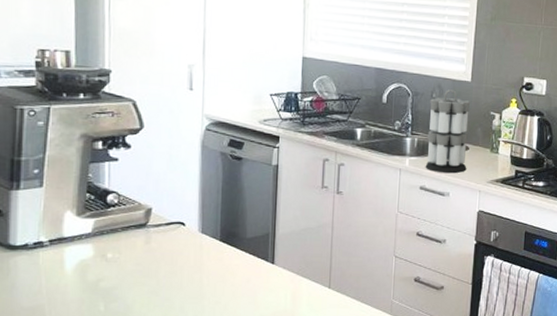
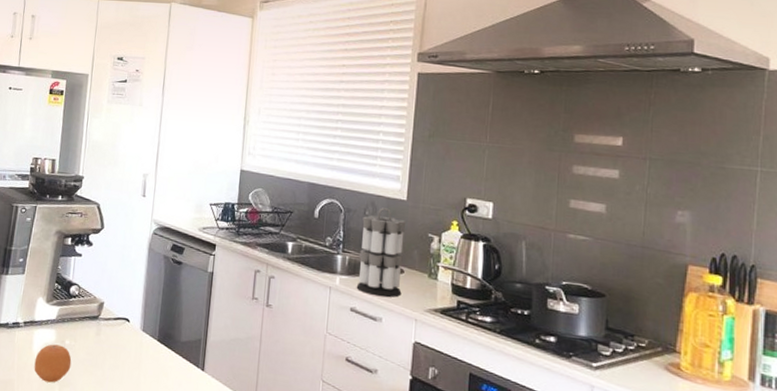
fruit: none [69,260,117,301] -> present [34,344,72,383]

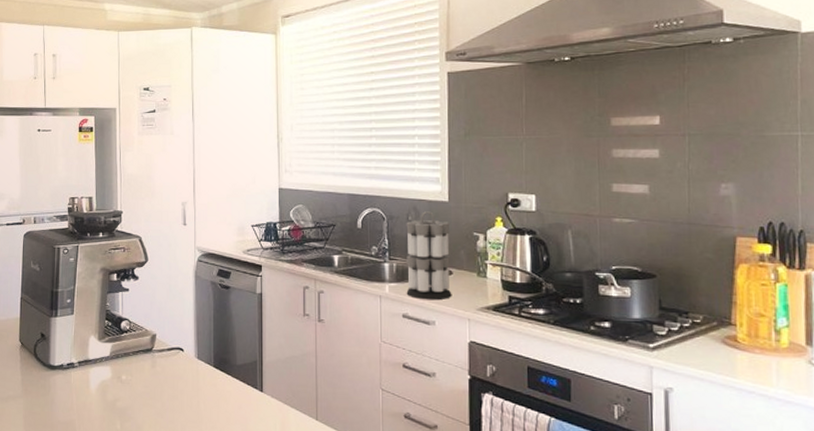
fruit: present [34,344,72,383] -> none [93,381,130,419]

